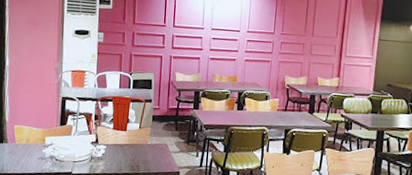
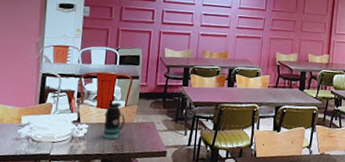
bottle: none [119,122,141,160] -> present [103,100,126,140]

